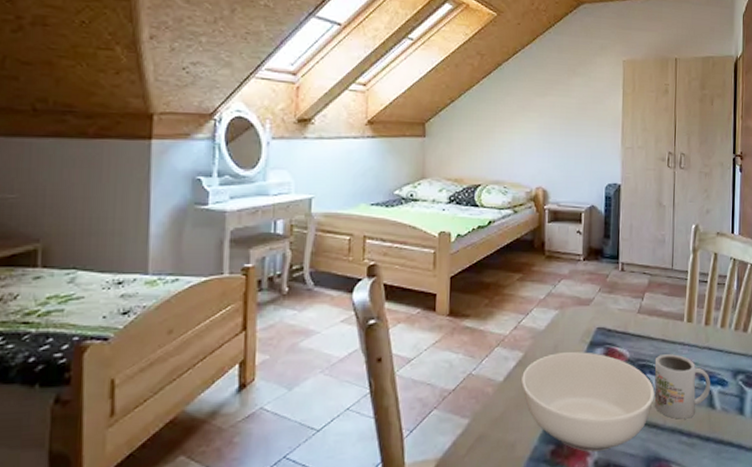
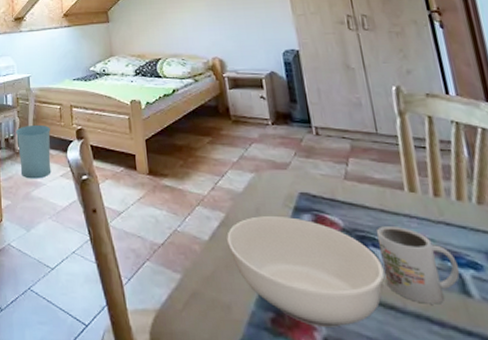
waste bin: none [284,259,334,327] -> present [15,124,51,179]

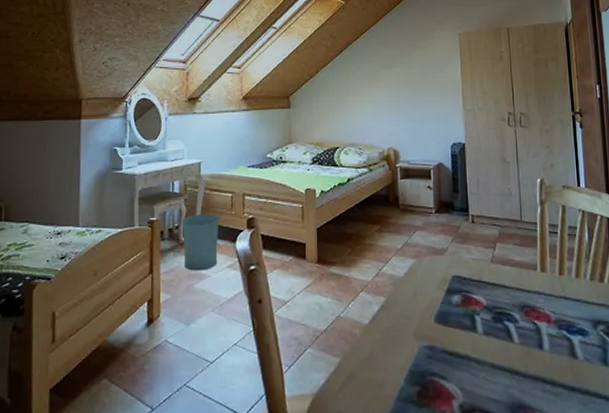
bowl: present [227,216,385,328] -> none [385,298,514,395]
mug: present [375,225,460,304] -> none [511,301,571,367]

